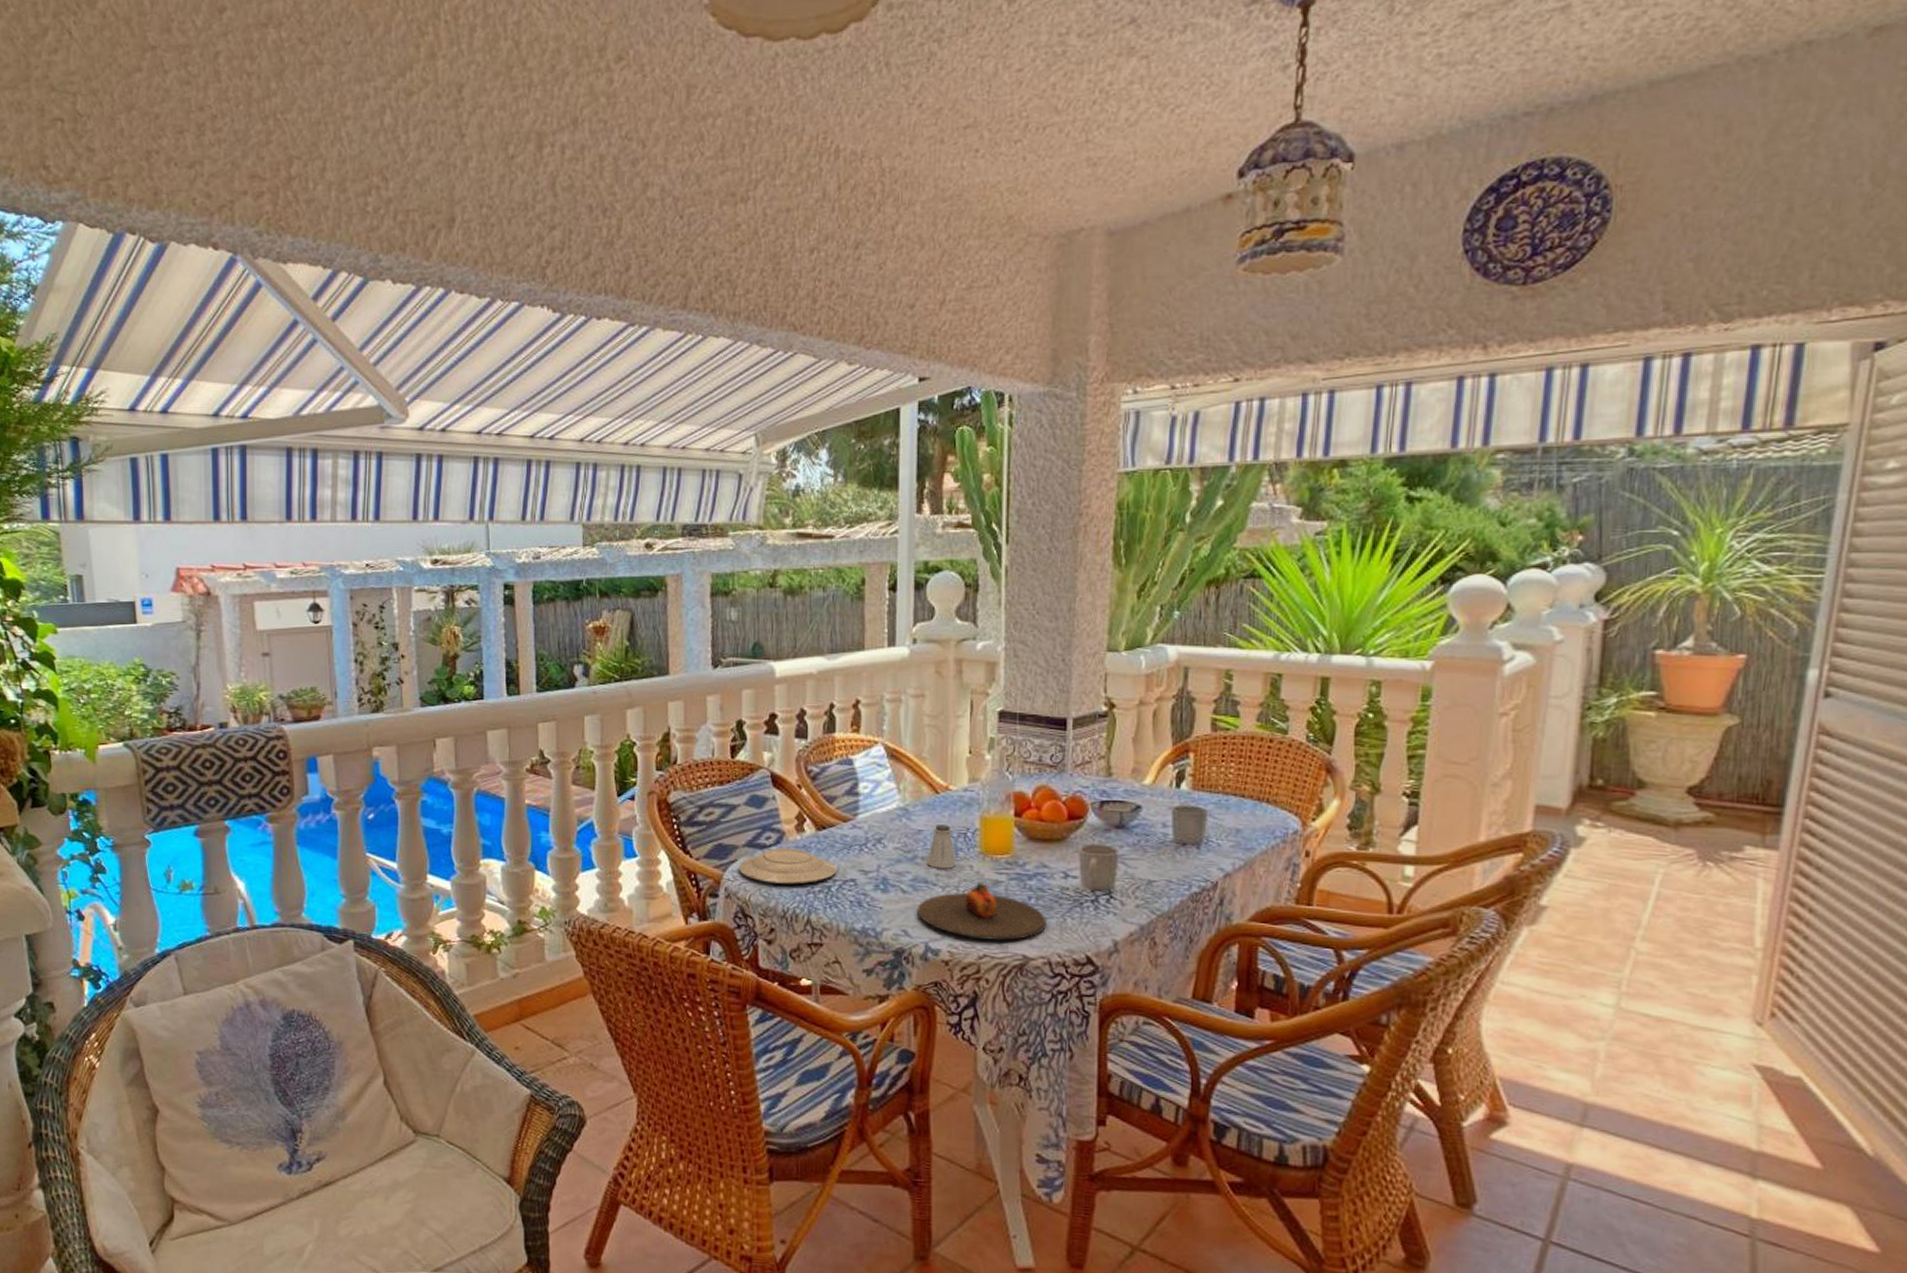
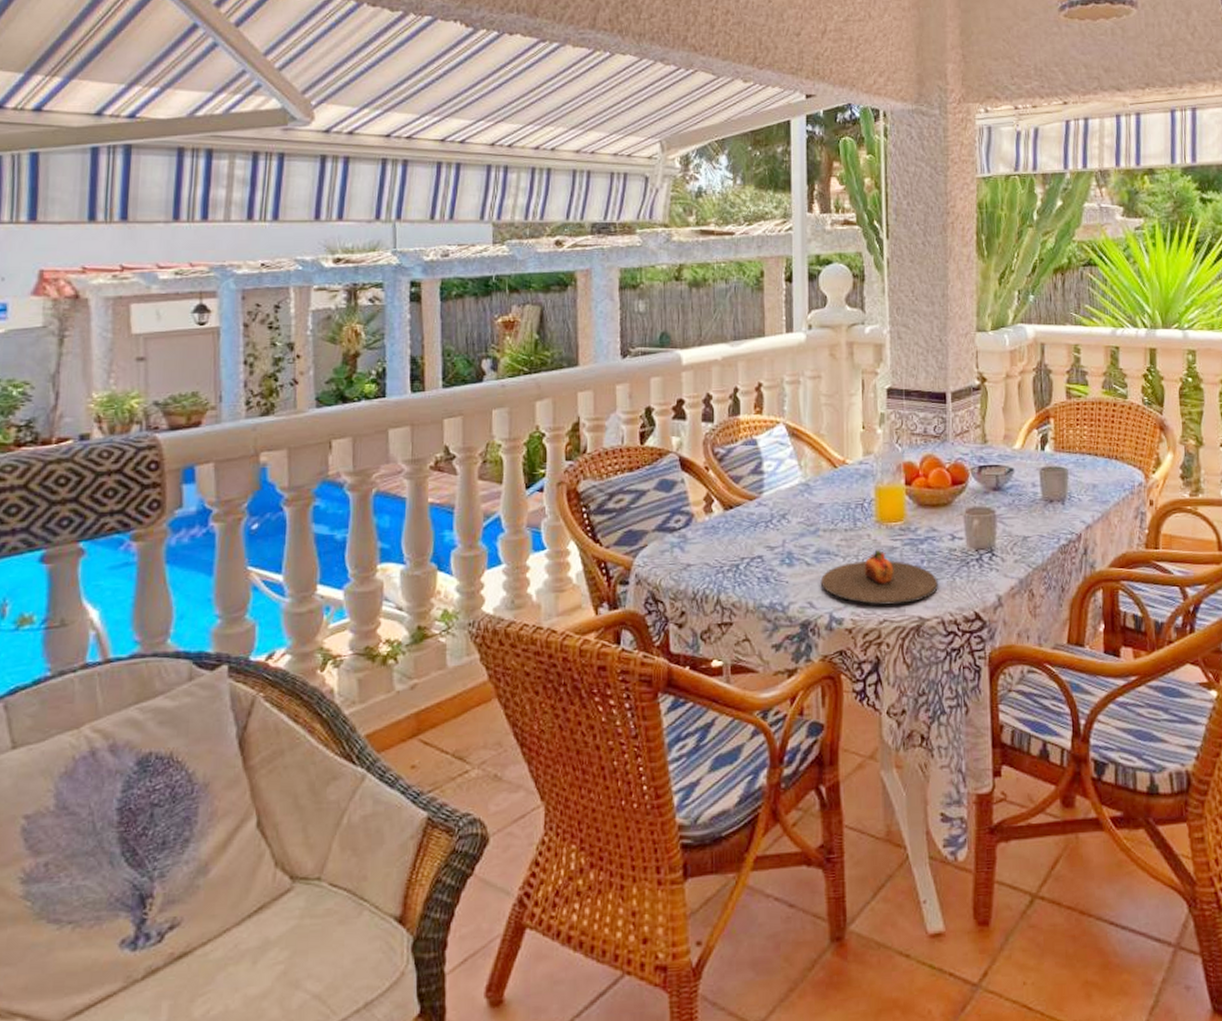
plate: present [739,848,837,884] -> none [649,529,745,566]
saltshaker: present [926,824,956,869] -> none [827,497,855,539]

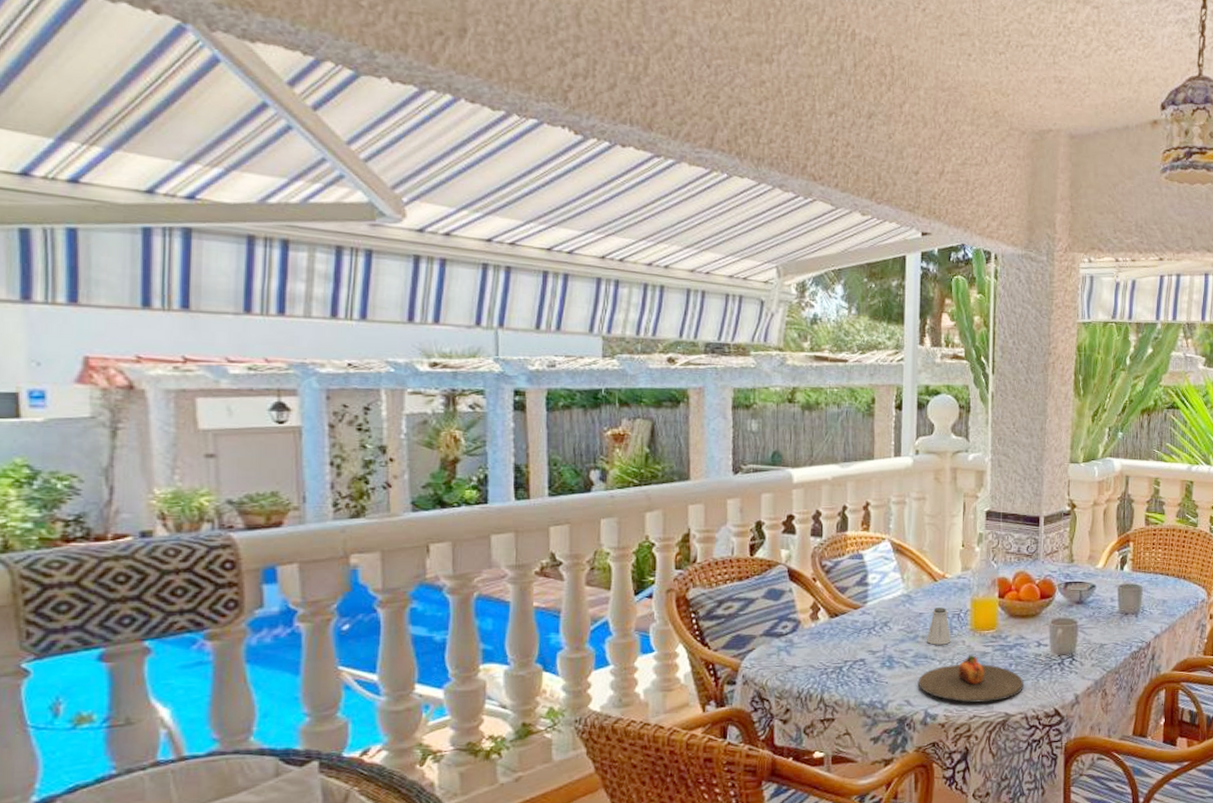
saltshaker: none [827,497,855,539] -> present [926,608,951,645]

